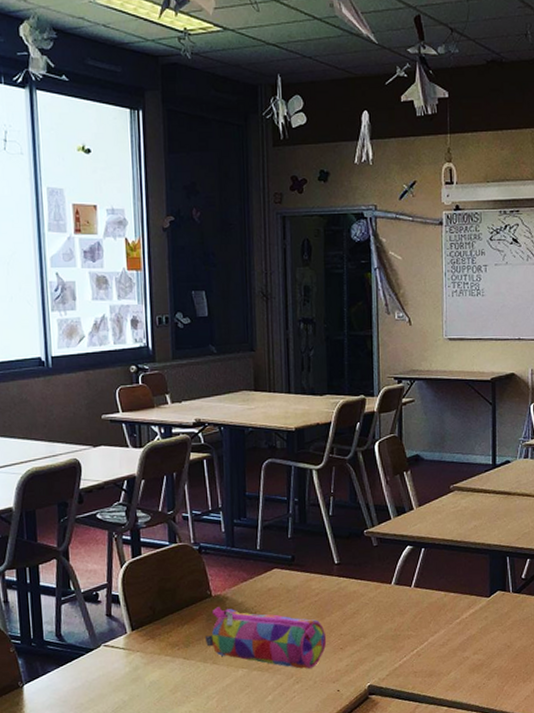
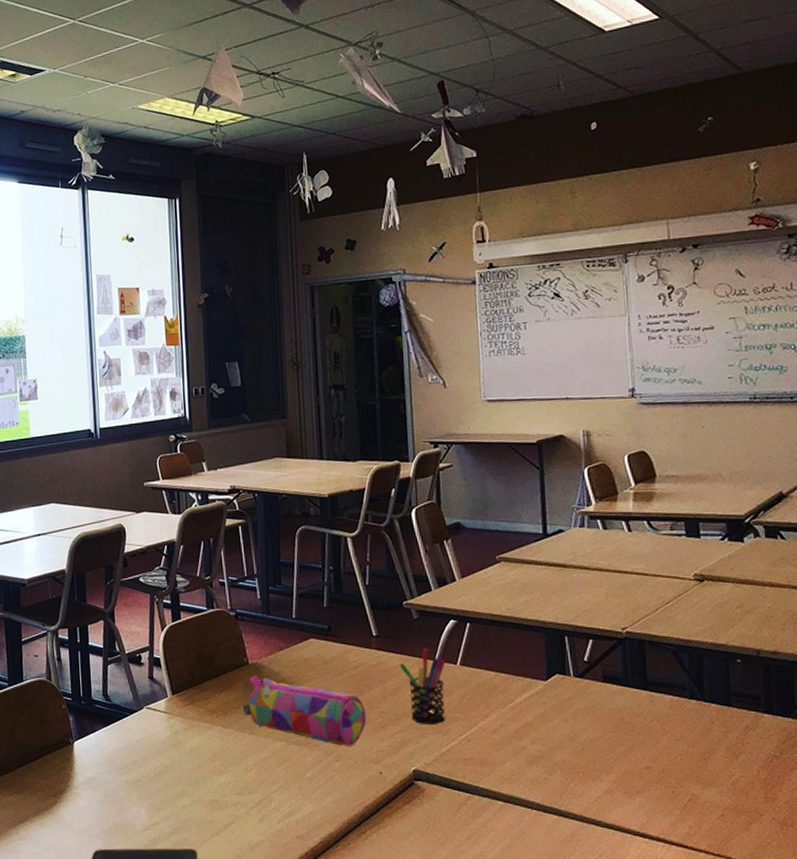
pen holder: none [359,573,401,644] -> present [399,648,445,726]

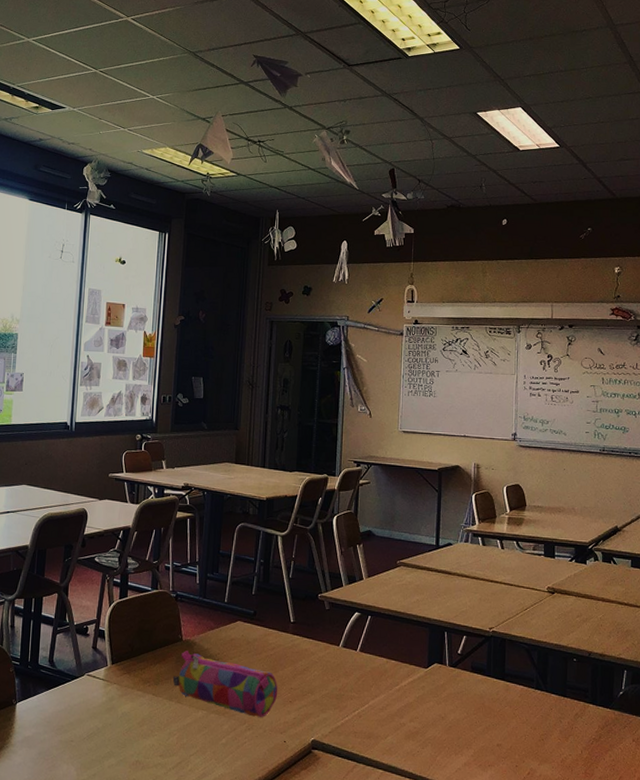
pen holder: present [399,648,445,726] -> none [310,635,348,702]

